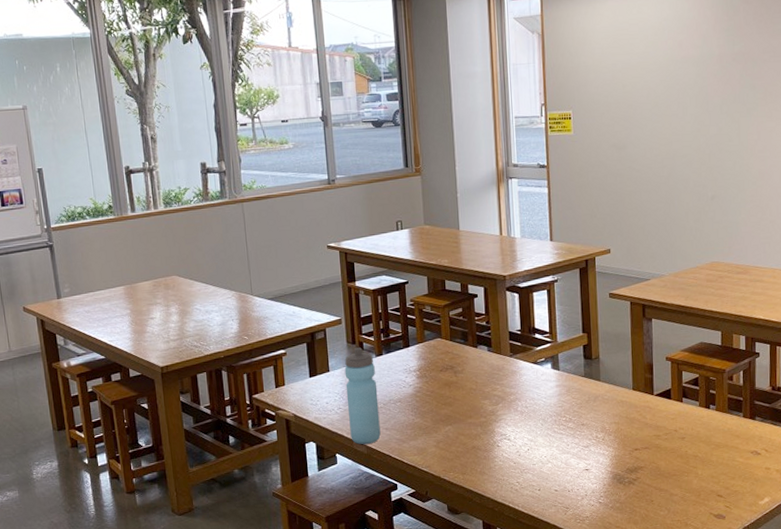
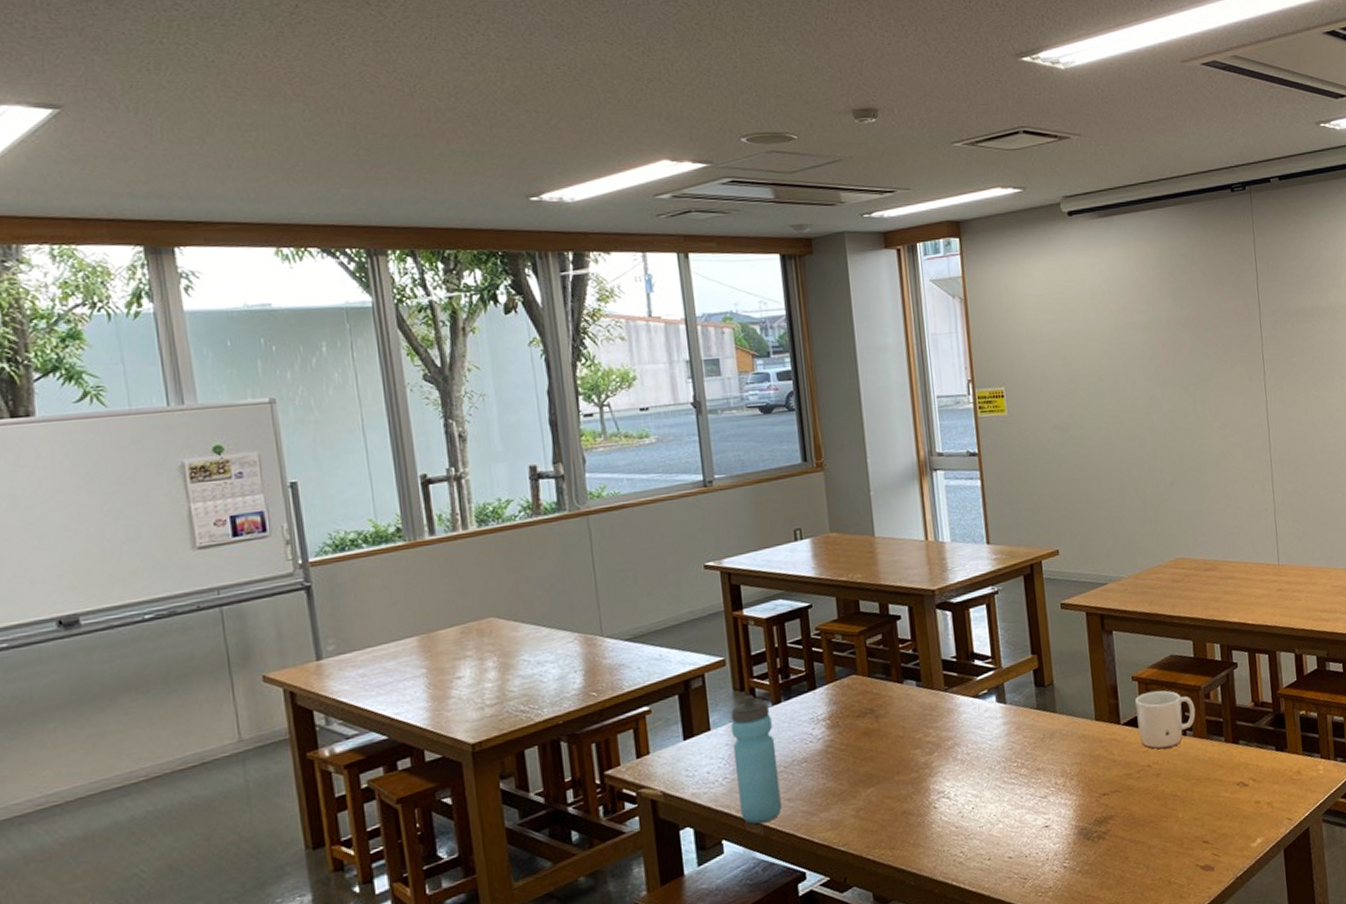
mug: none [668,370,719,418] -> present [1135,690,1196,750]

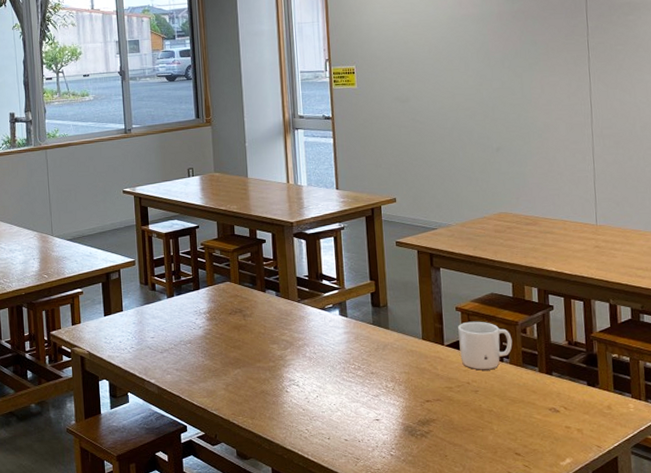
water bottle: present [731,695,782,825] -> none [137,289,171,385]

